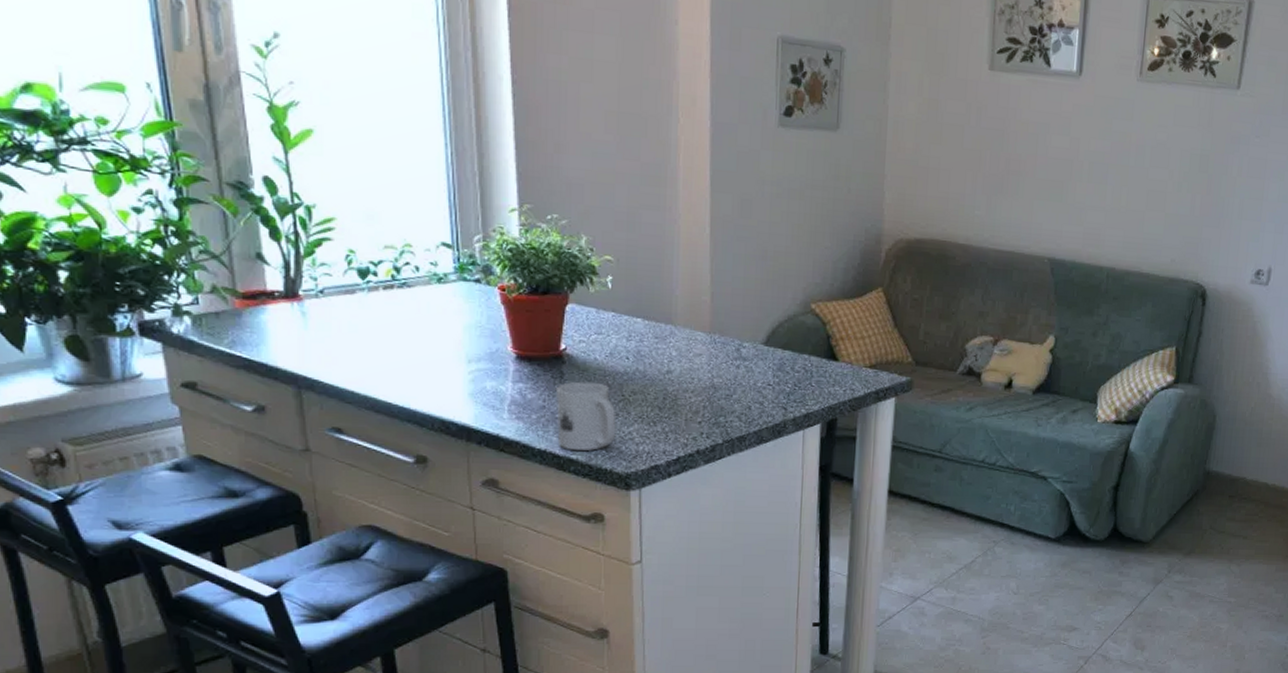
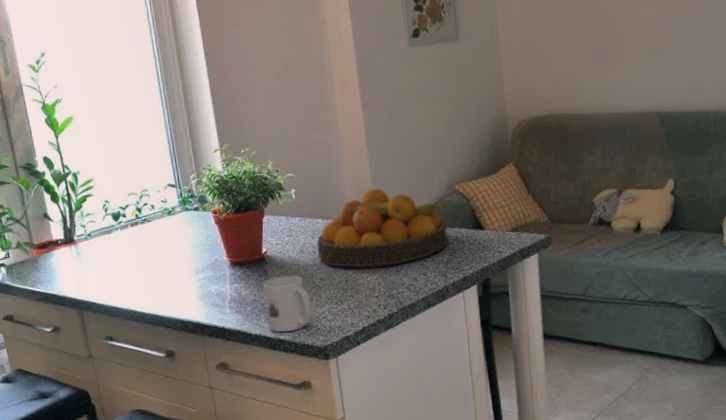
fruit bowl: none [632,291,798,388] -> present [316,188,448,268]

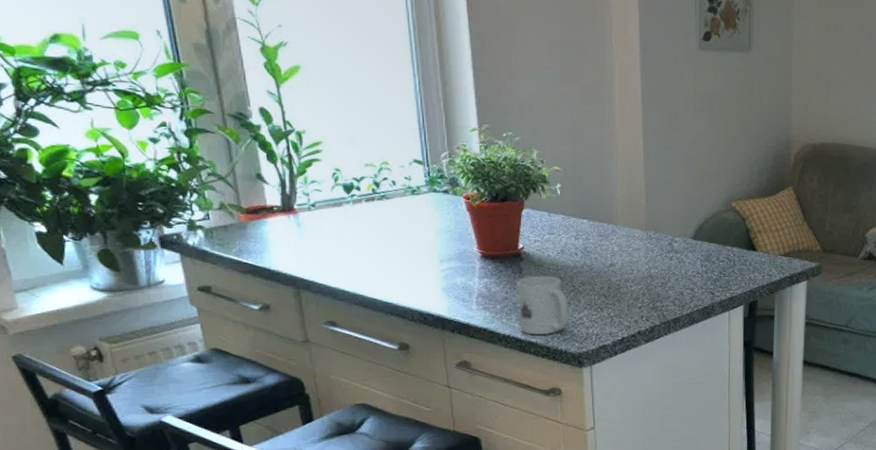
fruit bowl: present [316,188,448,268] -> none [580,194,722,277]

